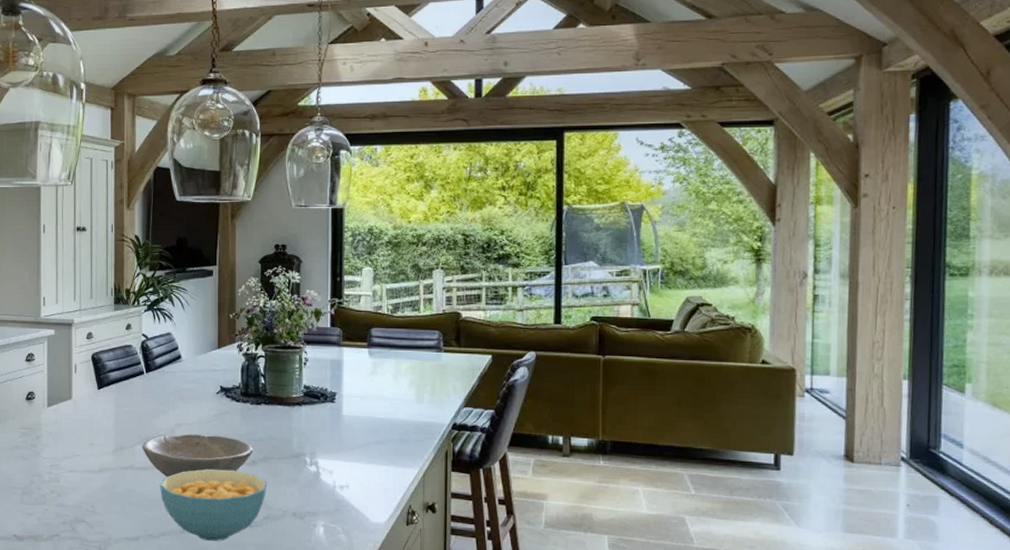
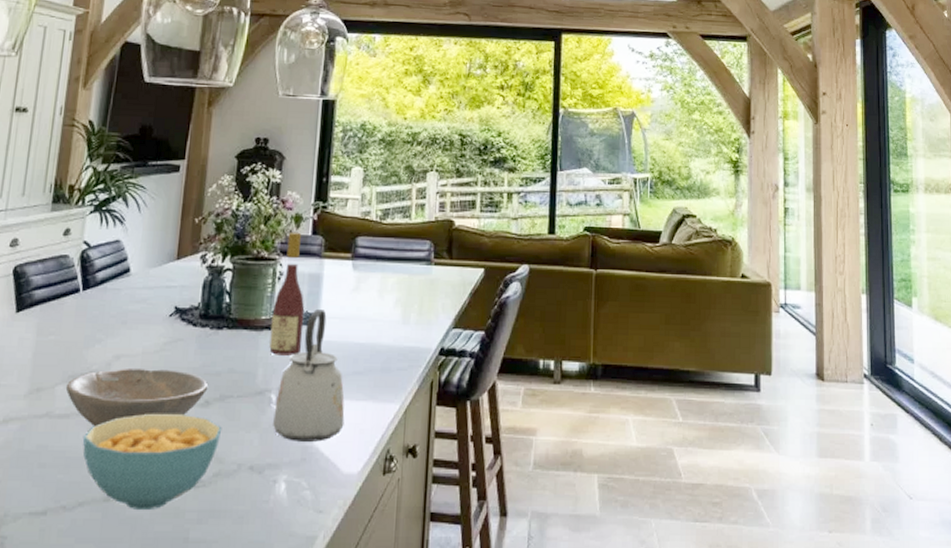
wine bottle: none [301,324,329,427] -> present [269,232,305,356]
kettle: none [309,390,370,497] -> present [273,309,345,442]

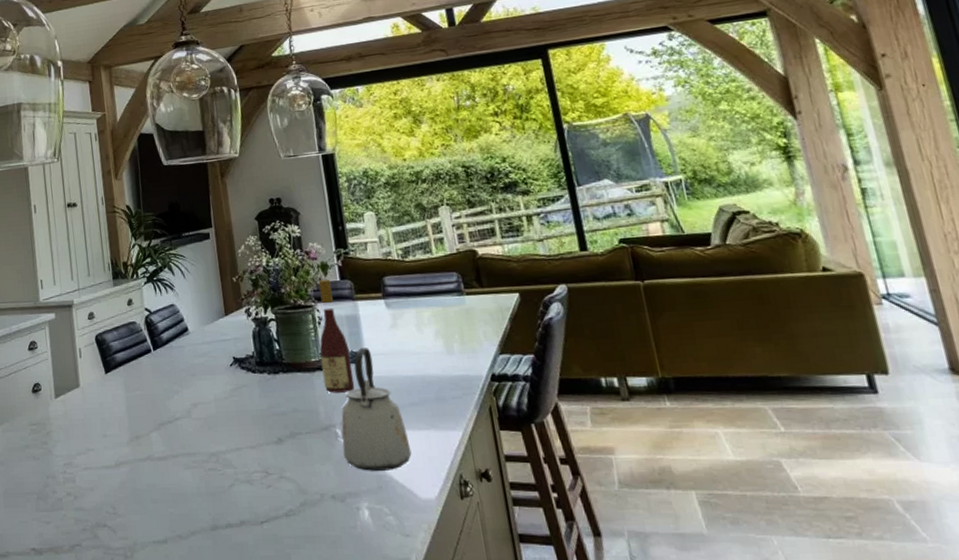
bowl: present [65,367,209,427] -> none [158,413,279,467]
cereal bowl: present [83,413,222,511] -> none [182,451,299,538]

